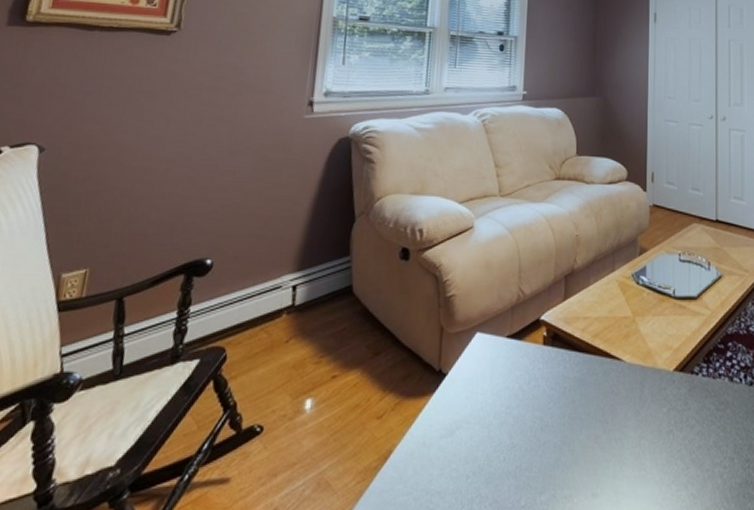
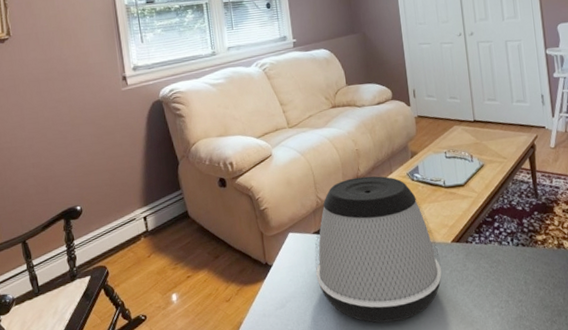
speaker: none [500,271,658,472] -> present [314,176,442,323]

